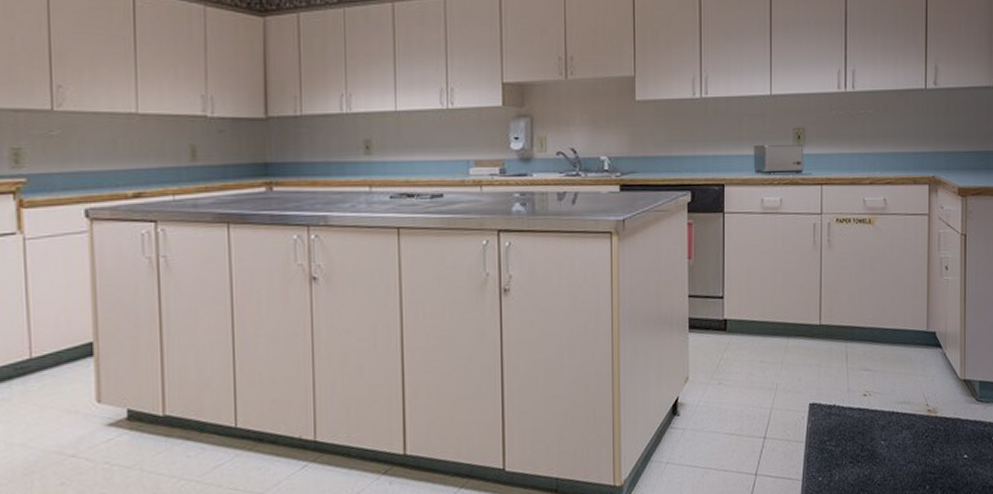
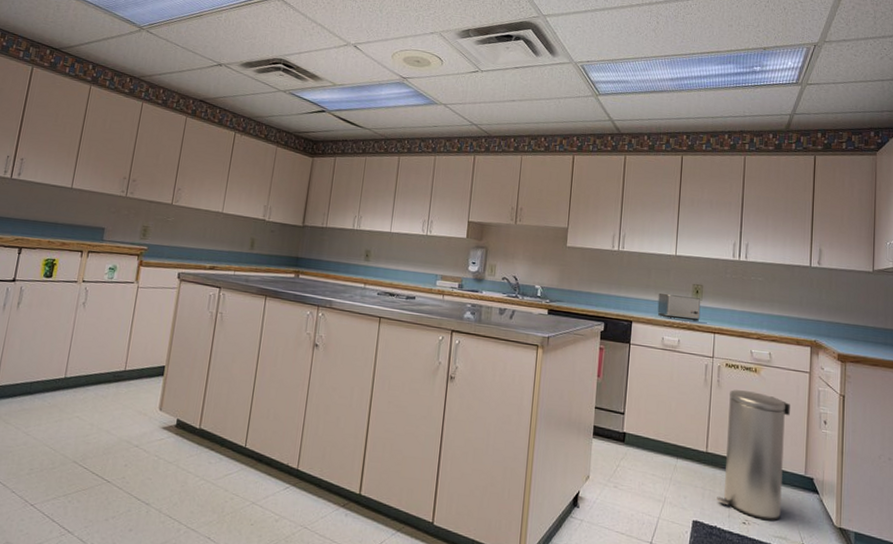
pedal bin: none [834,246,909,388] -> present [717,389,790,521]

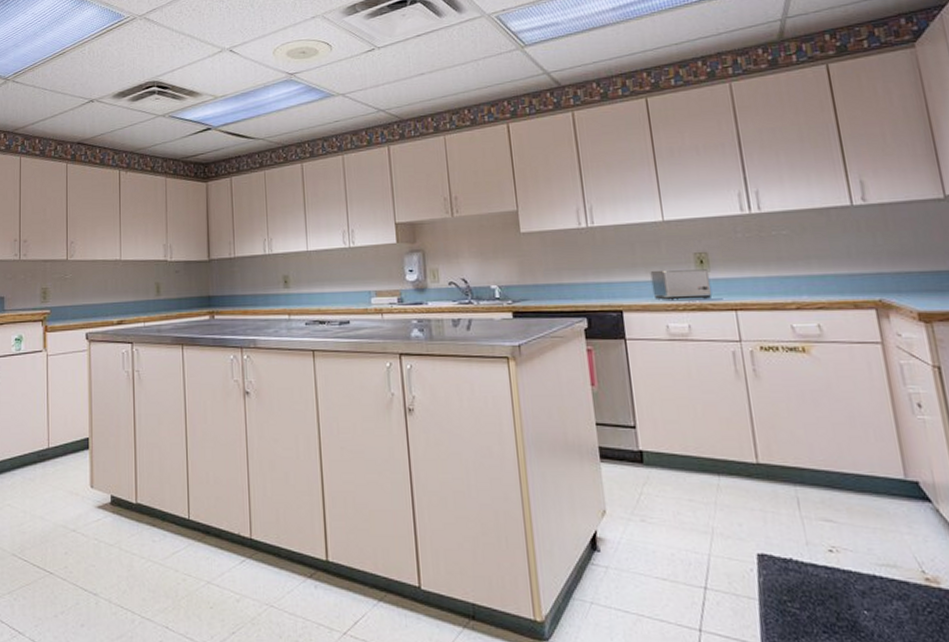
pedal bin: present [717,389,790,521] -> none [773,378,882,545]

